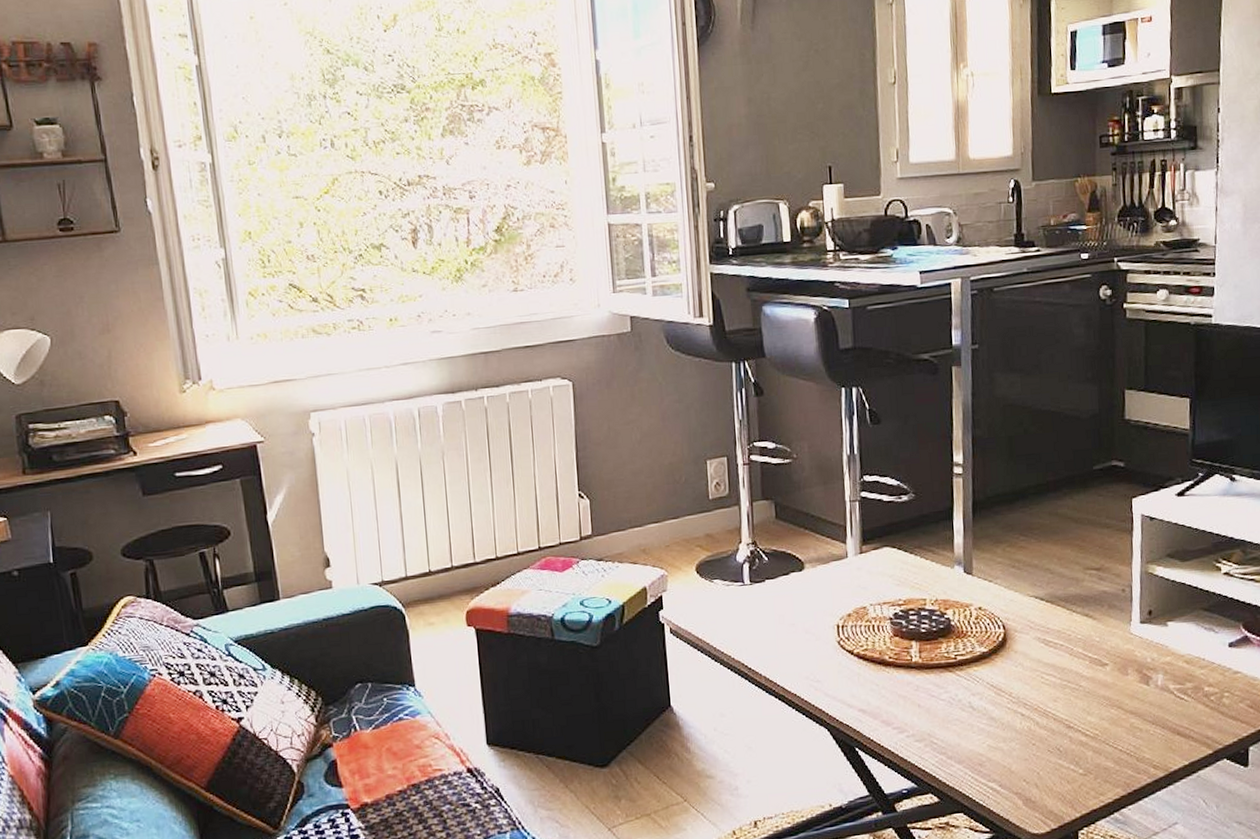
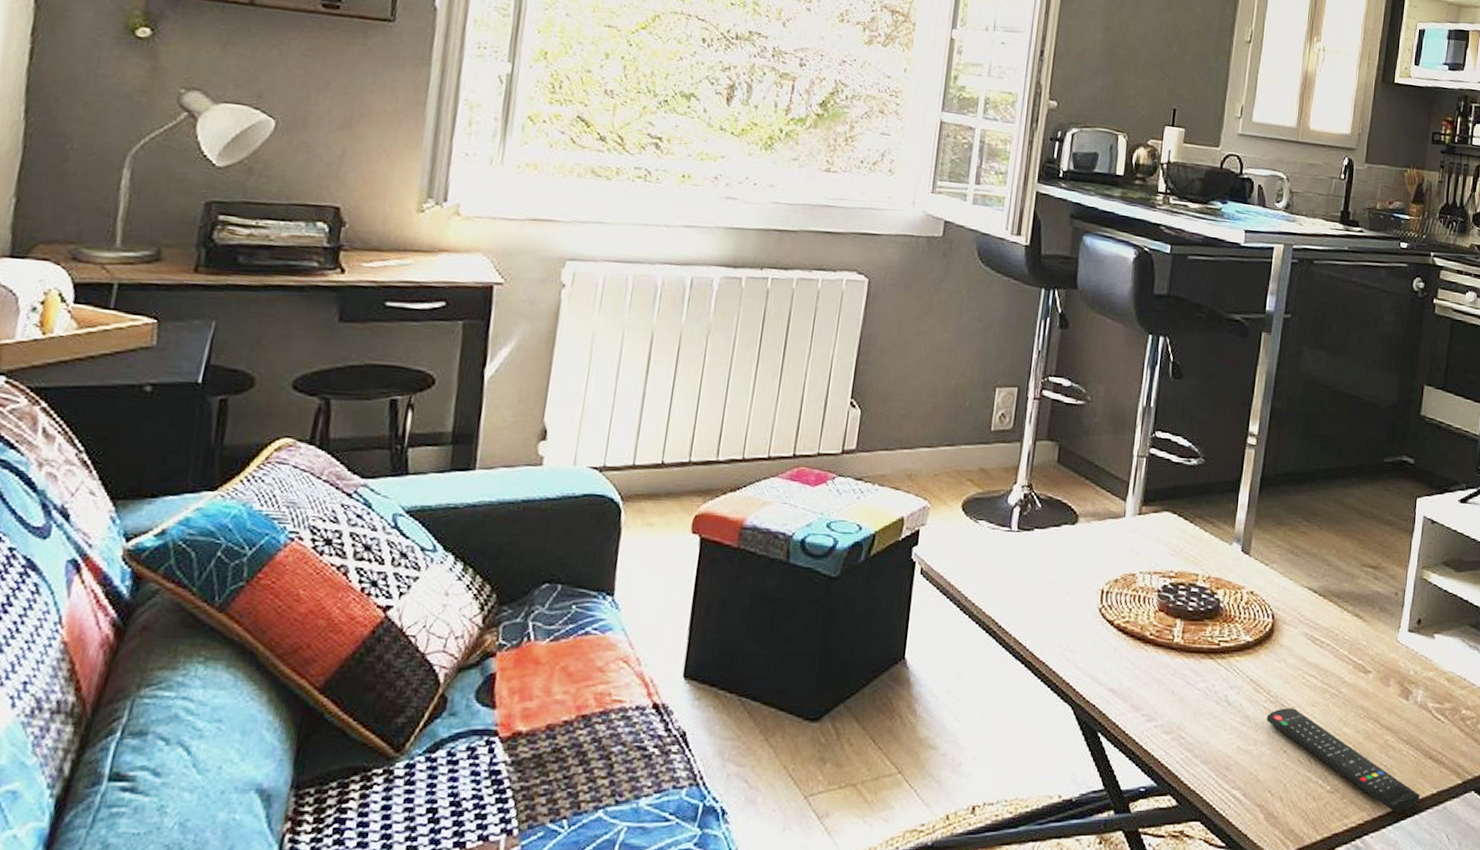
remote control: none [1011,705,1173,786] -> present [1266,708,1420,812]

